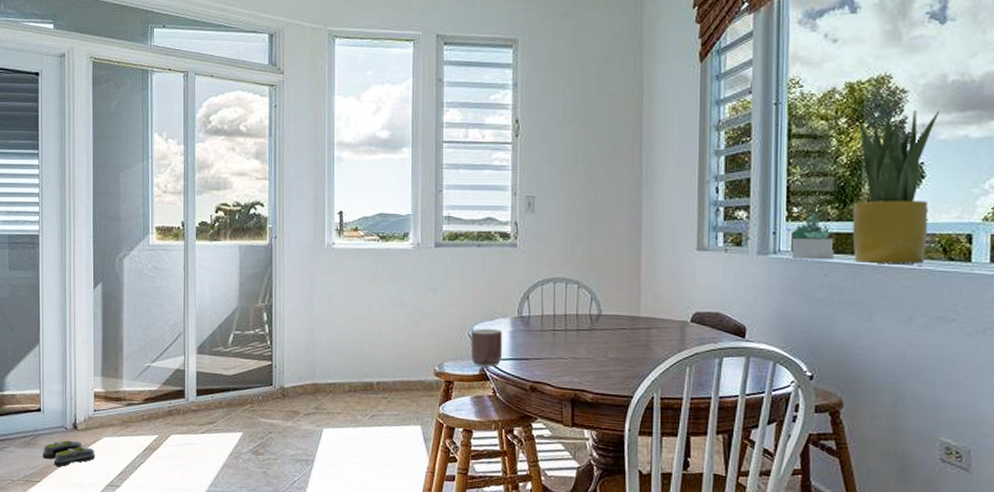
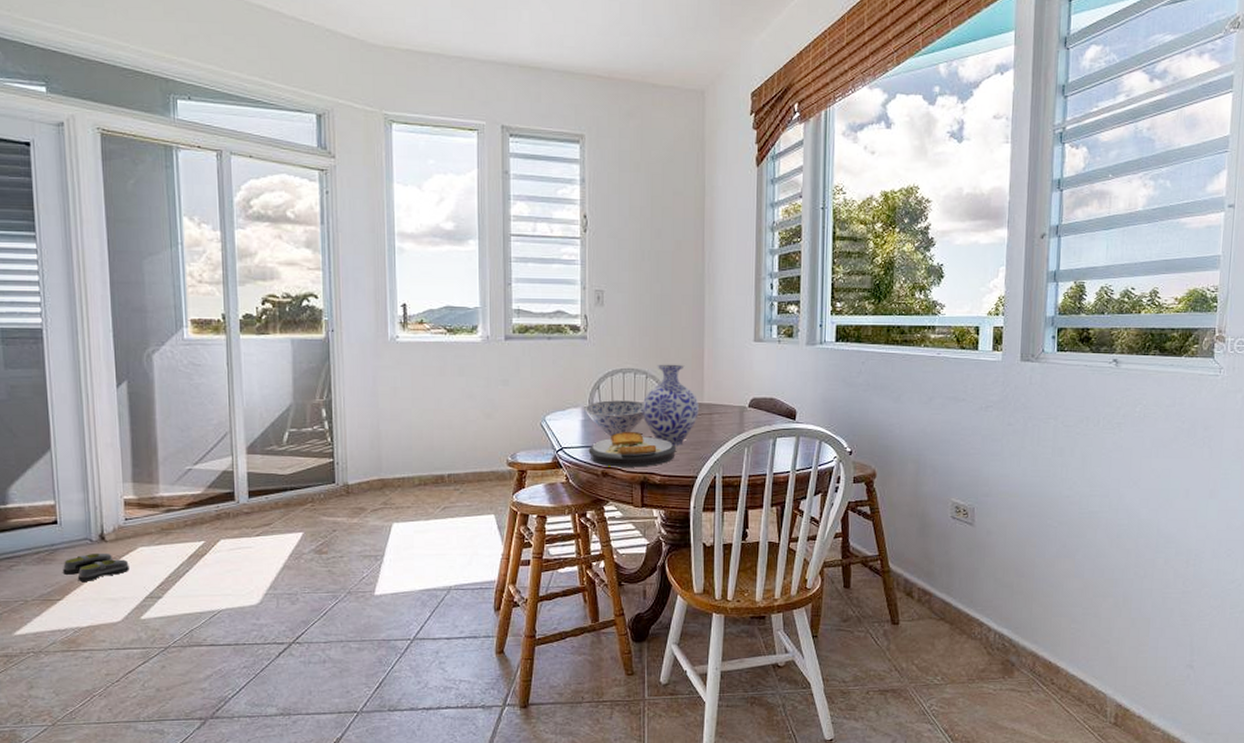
mug: present [470,328,503,367] -> none [543,418,575,455]
bowl: none [513,311,576,350] -> present [584,400,644,437]
plate: none [516,344,611,384] -> present [588,431,677,467]
vase: none [573,273,635,362] -> present [642,364,699,446]
succulent plant: present [791,212,834,260] -> none [835,307,871,350]
planter: present [852,110,940,264] -> none [885,218,957,352]

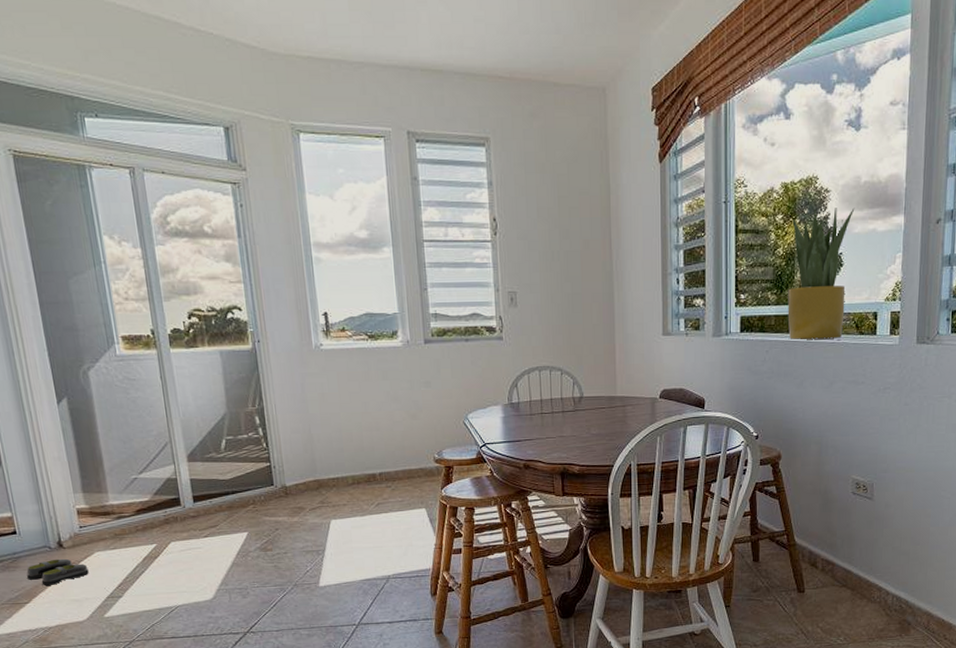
bowl: present [584,400,644,437] -> none [504,396,561,432]
plate: present [588,431,677,467] -> none [510,425,593,460]
vase: present [642,364,699,446] -> none [558,360,613,437]
planter: none [885,218,957,352] -> present [787,207,855,339]

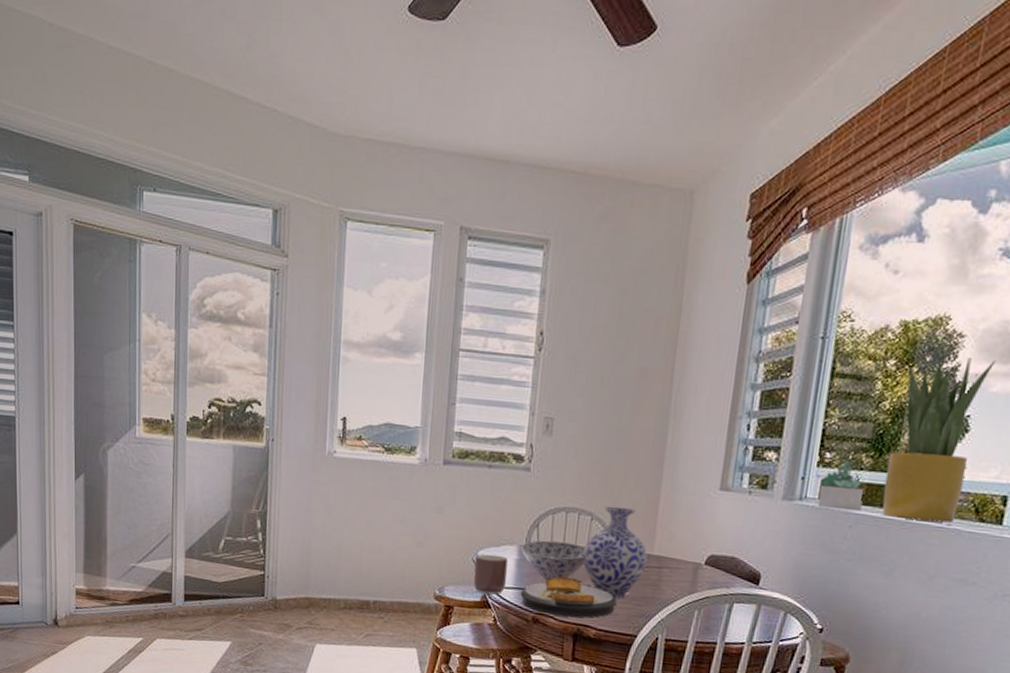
slippers: present [26,558,89,586] -> none [22,636,77,663]
mug: none [465,416,497,451] -> present [473,554,508,595]
bowl: none [504,396,561,432] -> present [520,540,585,581]
plate: none [510,425,593,460] -> present [520,576,618,618]
vase: none [558,360,613,437] -> present [582,506,648,599]
succulent plant: none [740,298,774,339] -> present [817,459,865,512]

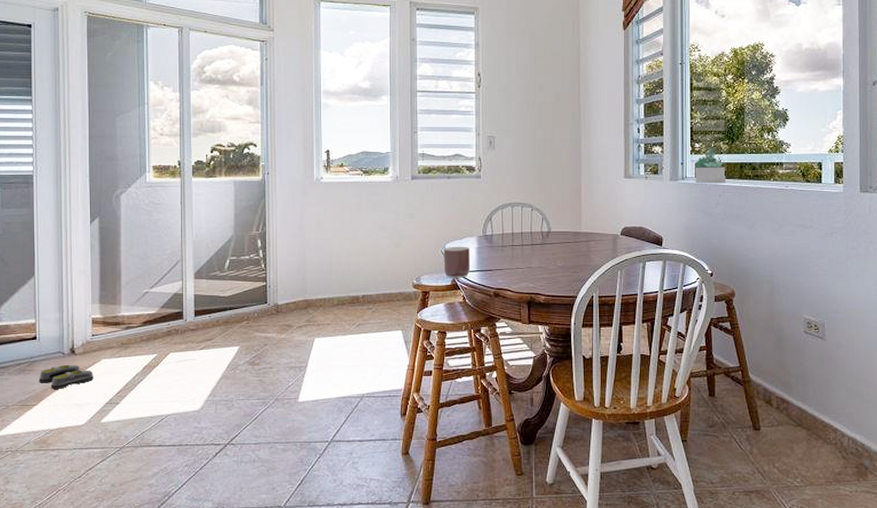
slippers: none [22,636,77,663] -> present [39,364,94,390]
bowl: present [520,540,585,581] -> none [479,230,530,262]
plate: present [520,576,618,618] -> none [482,256,559,289]
vase: present [582,506,648,599] -> none [528,198,577,269]
planter: present [882,357,997,523] -> none [738,70,798,185]

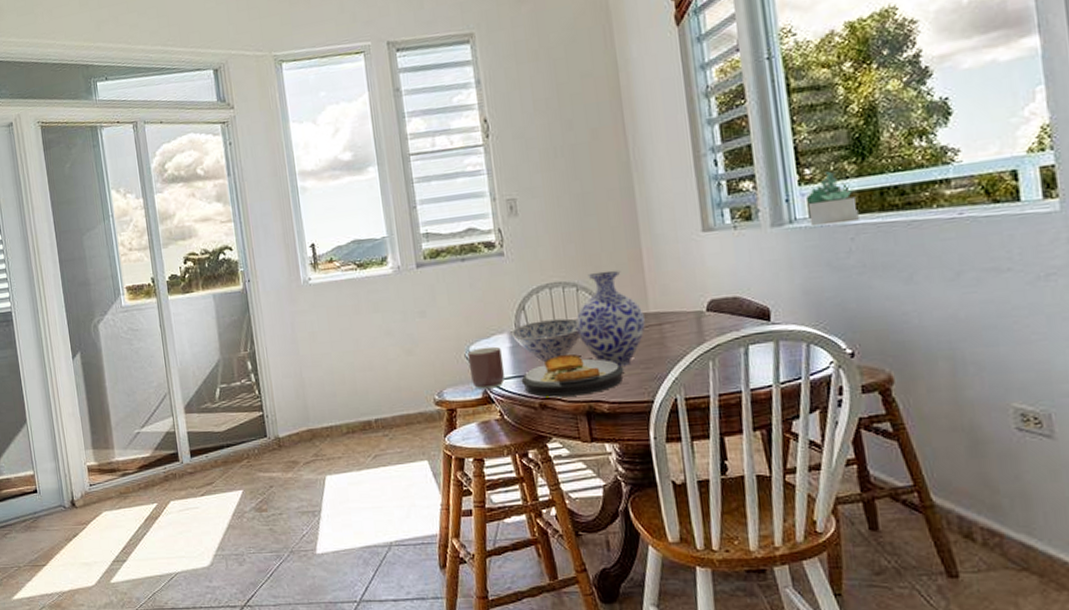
slippers: present [39,364,94,390] -> none [44,518,97,548]
bowl: none [479,230,530,262] -> present [511,318,581,363]
plate: none [482,256,559,289] -> present [521,354,624,398]
vase: none [528,198,577,269] -> present [576,269,646,366]

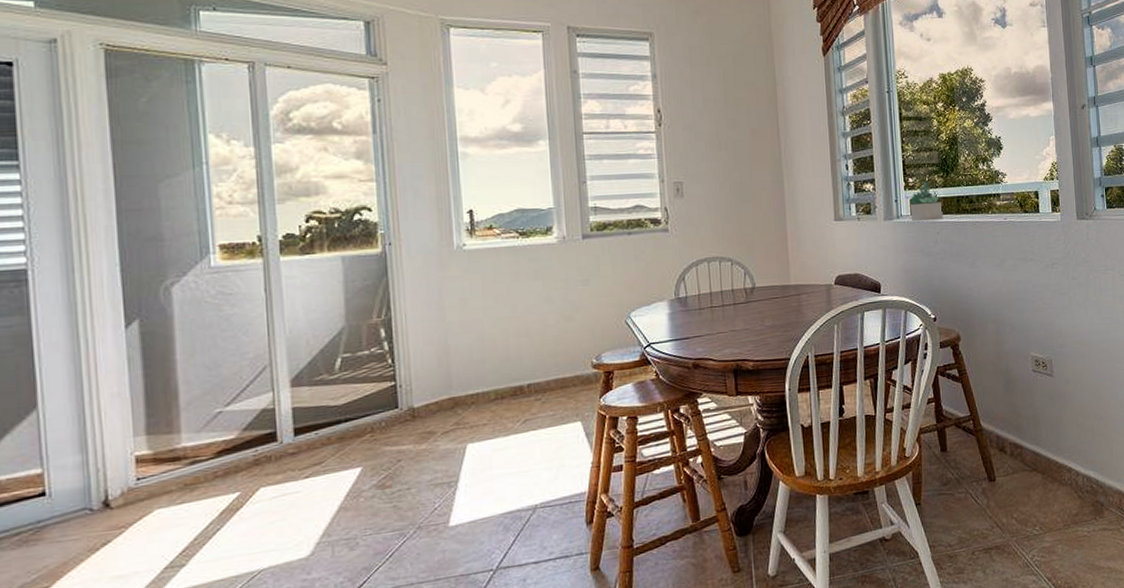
mug: present [467,346,505,389] -> none [628,313,663,352]
bowl: present [511,318,581,363] -> none [670,288,733,328]
plate: present [521,354,624,398] -> none [677,319,768,358]
vase: present [576,269,646,366] -> none [729,248,787,330]

